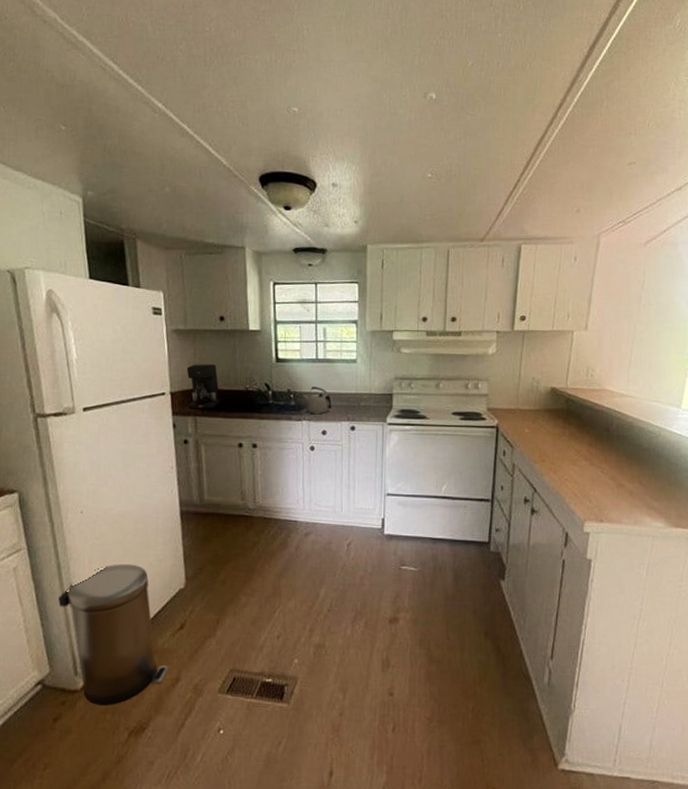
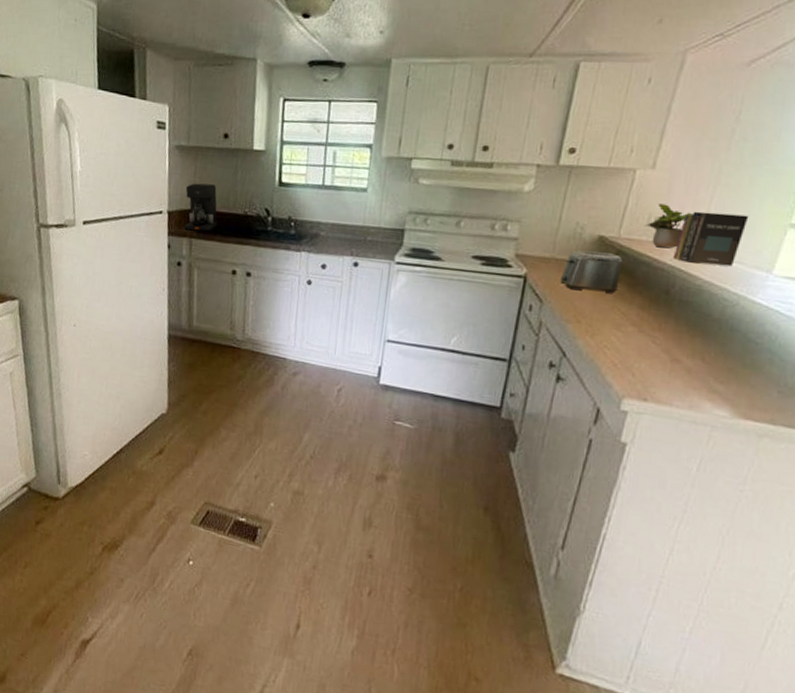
pedal bin: present [58,564,169,705] -> none [47,381,145,518]
kettle: present [302,386,332,415] -> none [304,215,335,247]
toaster: none [525,401,572,436] -> present [560,250,624,294]
potted plant: none [584,358,620,394] -> present [644,203,694,248]
books: none [608,362,660,405] -> present [672,211,749,267]

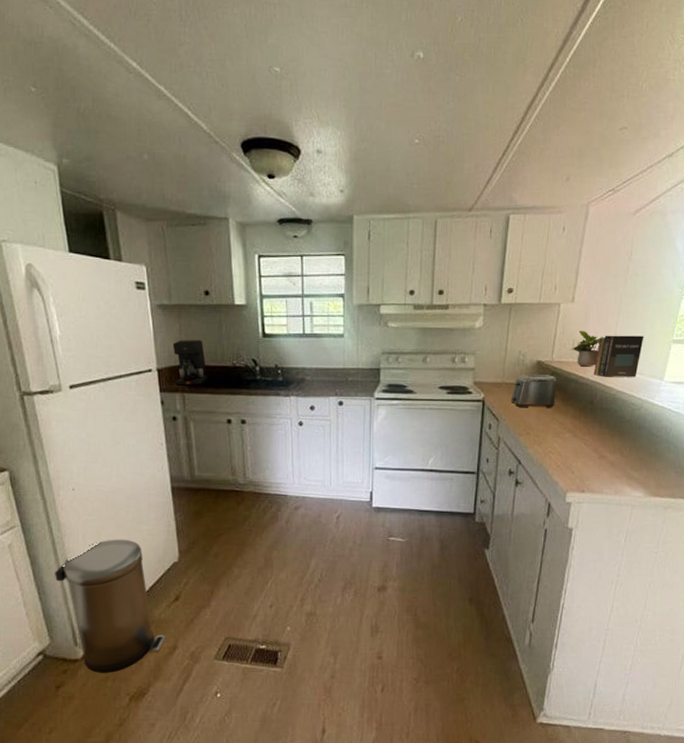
pedal bin: none [47,381,145,518] -> present [55,539,166,673]

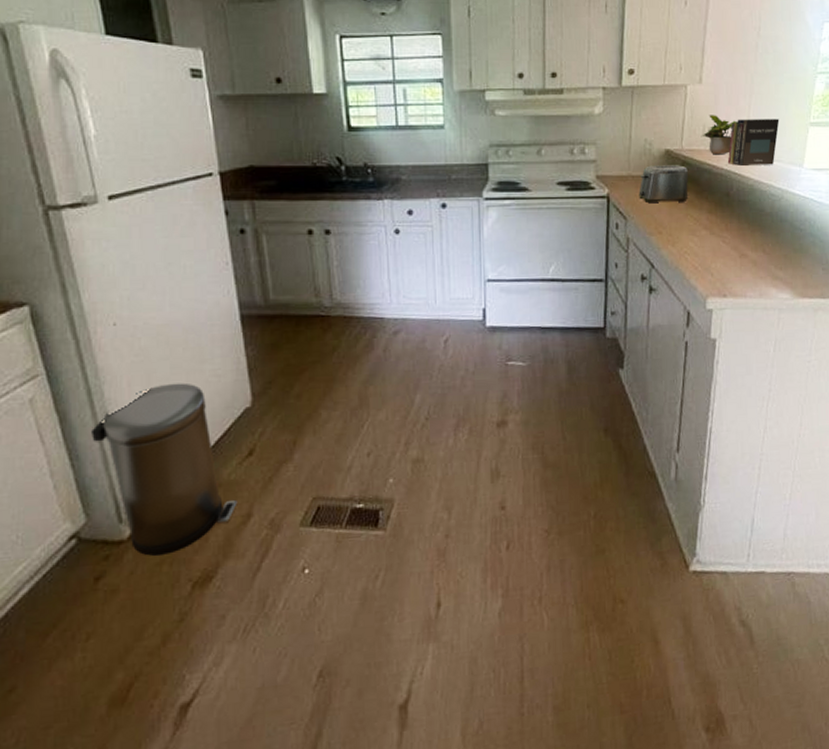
coffee maker: present [172,340,208,386] -> none [238,136,283,191]

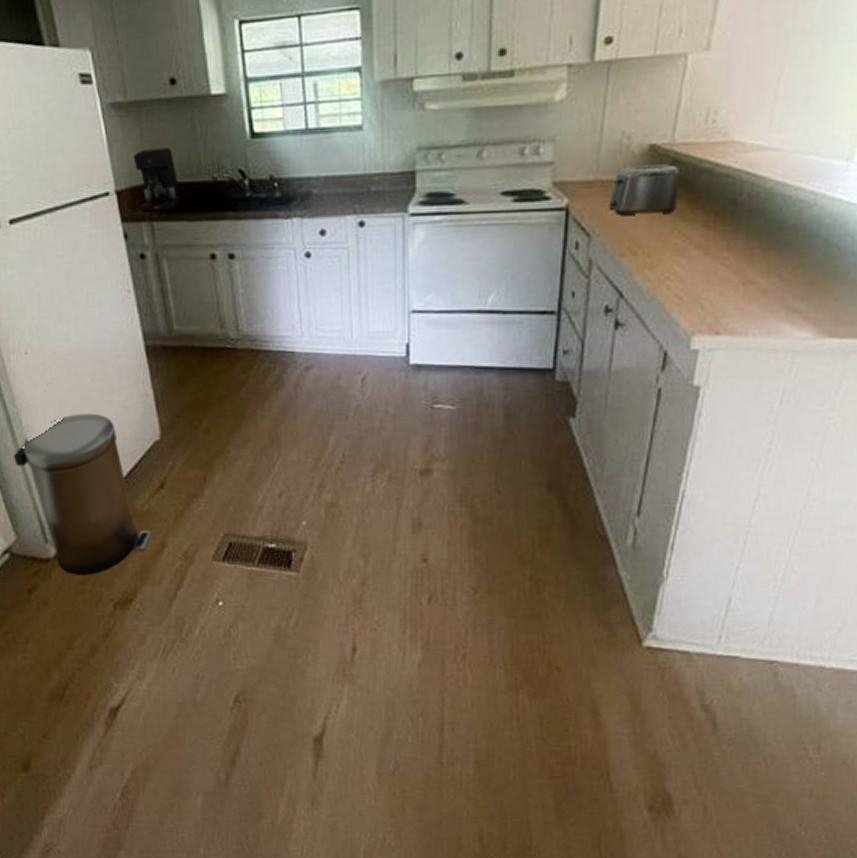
coffee maker: none [238,136,283,191] -> present [133,148,182,212]
potted plant: present [700,115,738,155] -> none [702,93,760,149]
books: present [727,119,780,166] -> none [737,93,824,162]

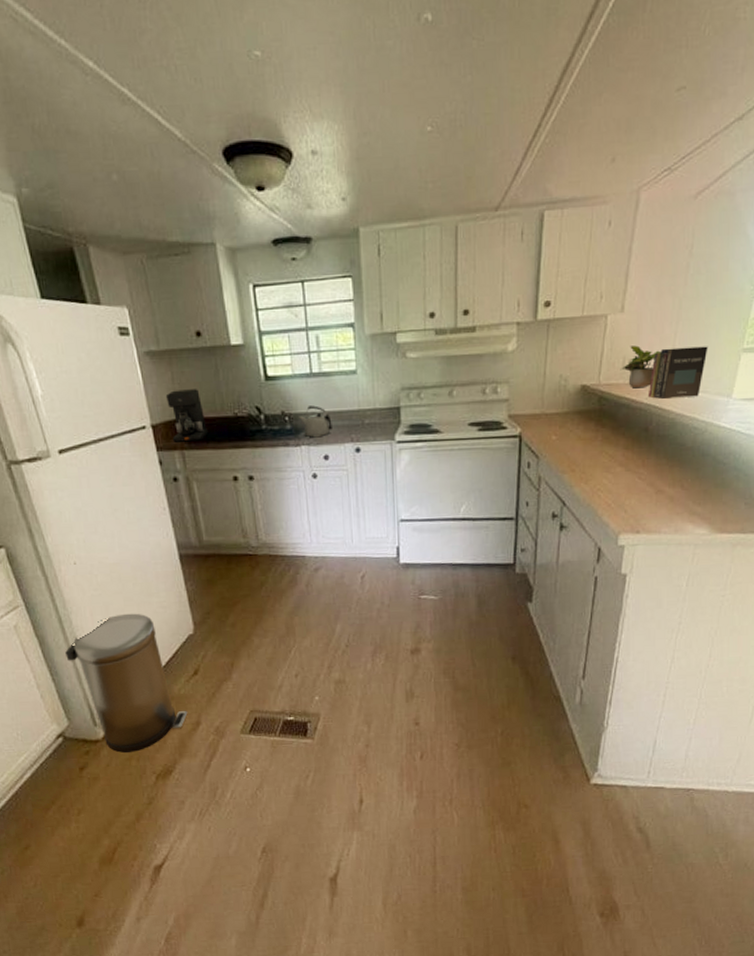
kettle: none [290,169,331,208] -> present [298,405,332,438]
toaster: present [608,164,681,216] -> none [552,400,606,442]
potted plant: none [702,93,760,149] -> present [620,345,662,389]
books: none [737,93,824,162] -> present [647,346,708,399]

